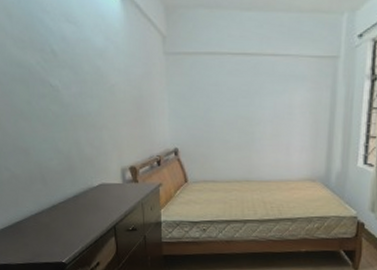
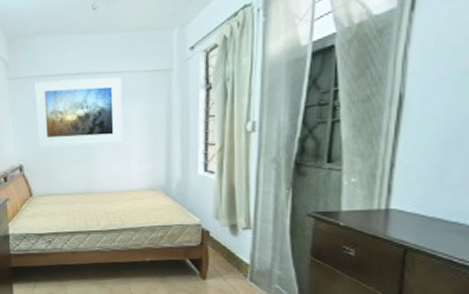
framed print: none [194,59,287,132] -> present [34,77,123,147]

